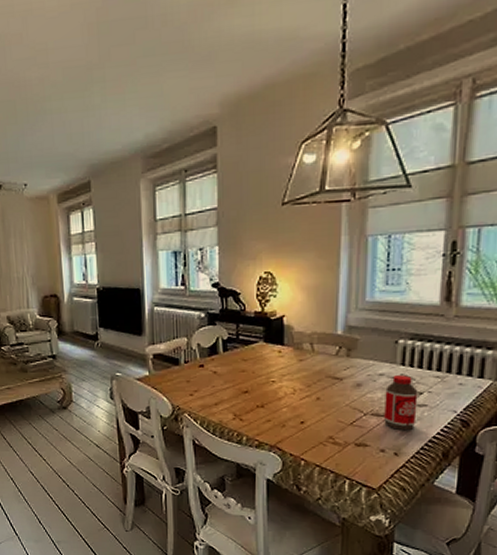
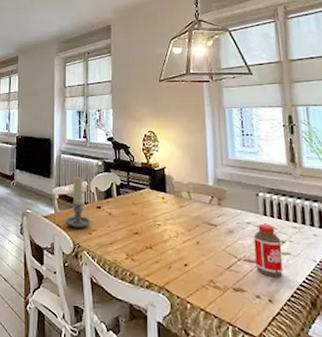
candle holder: none [162,332,192,389] -> present [65,177,91,228]

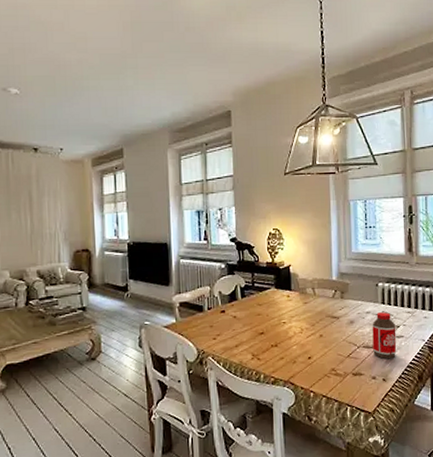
candle holder: present [65,177,91,228] -> none [188,282,215,335]

